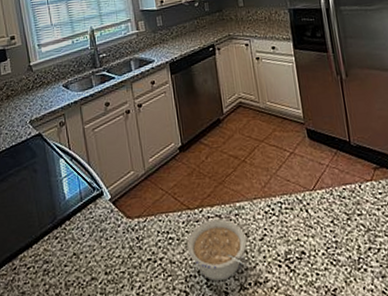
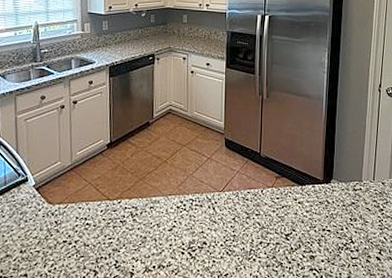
legume: present [186,219,249,281] -> none [101,210,157,263]

